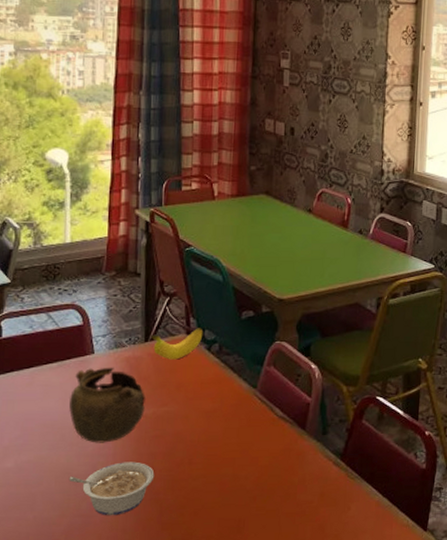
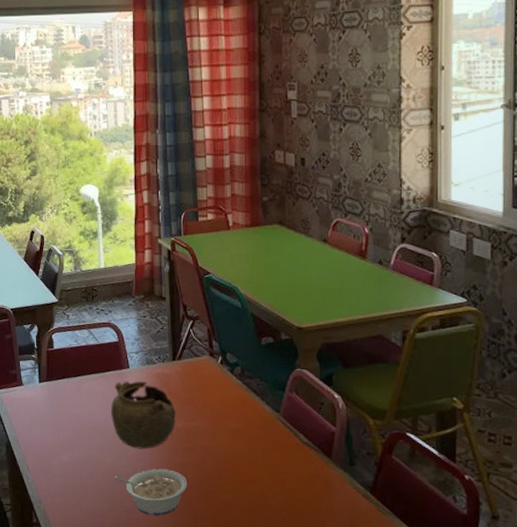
banana: present [150,328,203,360] -> none [177,351,226,379]

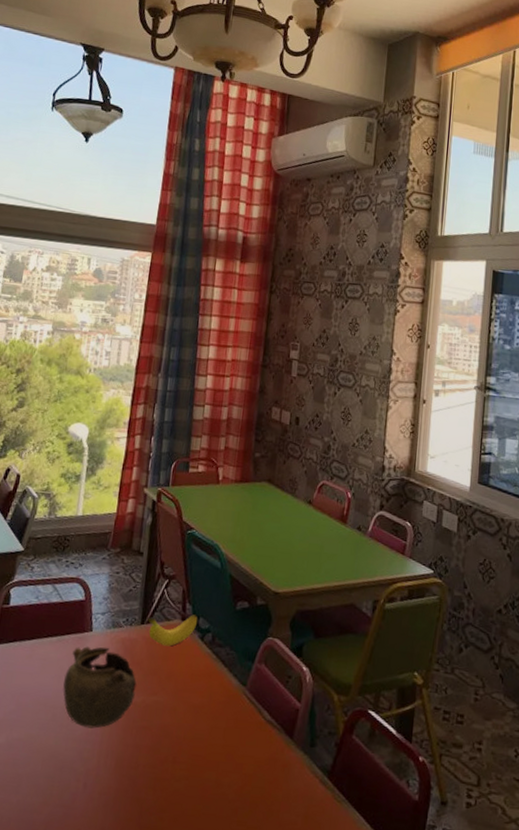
legume: present [114,468,188,516] -> none [55,751,138,811]
banana: none [177,351,226,379] -> present [146,615,198,646]

